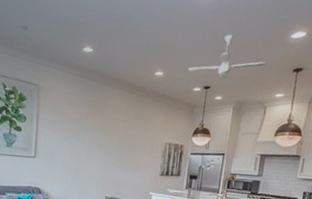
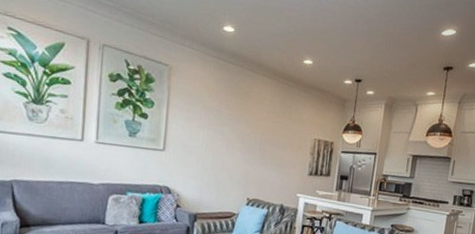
ceiling fan: present [187,34,266,79] -> none [338,25,418,73]

